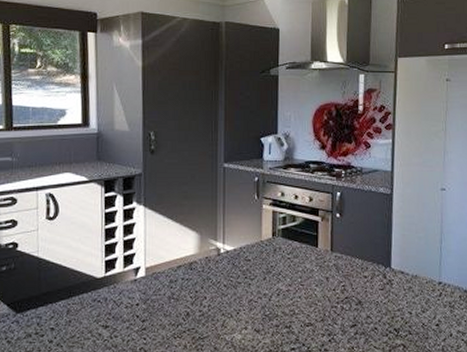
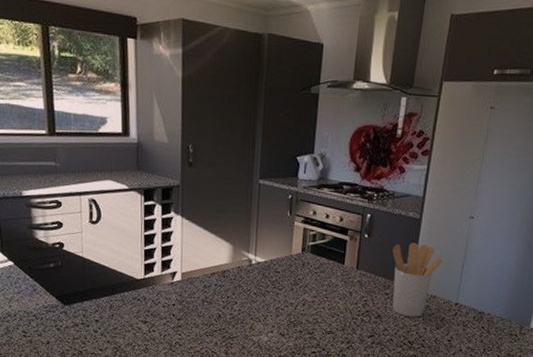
utensil holder: none [366,220,419,301] -> present [392,243,442,317]

